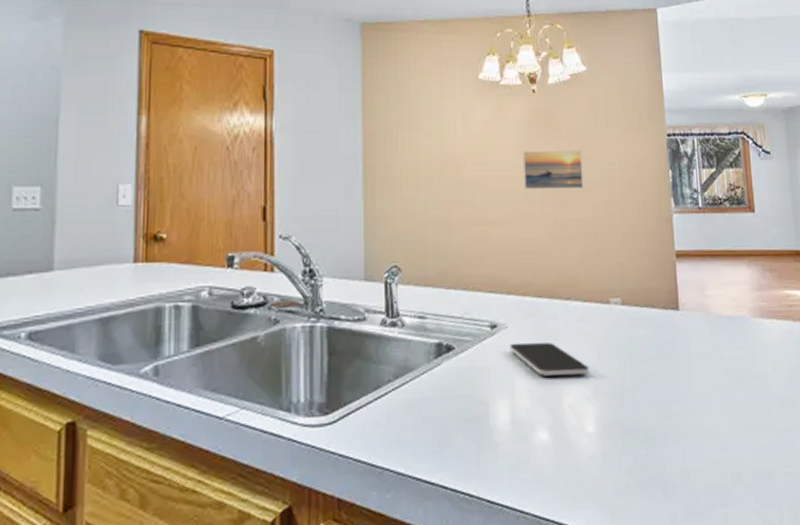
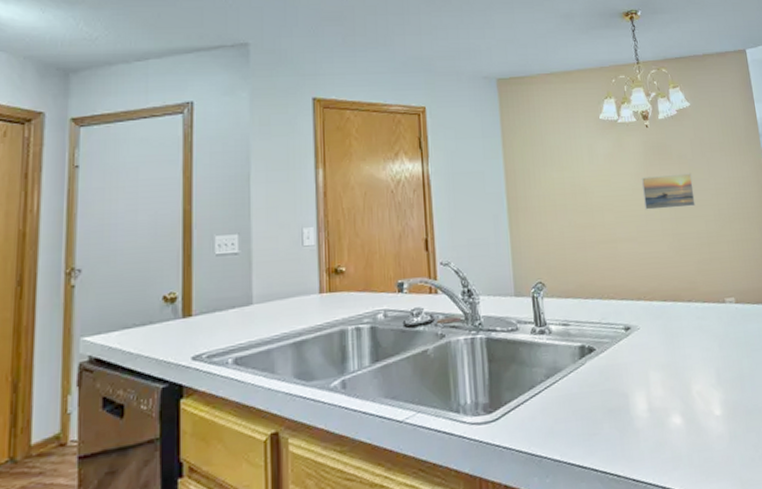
smartphone: present [509,342,589,376] -> none [642,339,713,369]

